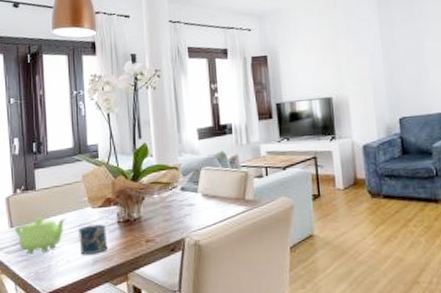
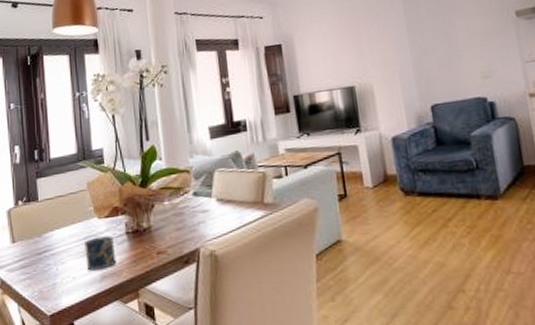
teapot: present [14,217,67,254] -> none [16,231,71,271]

